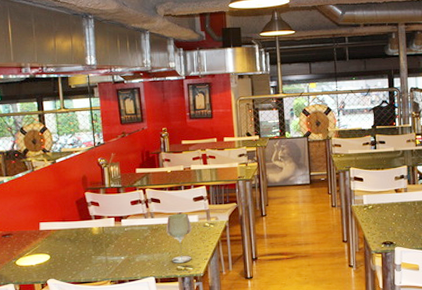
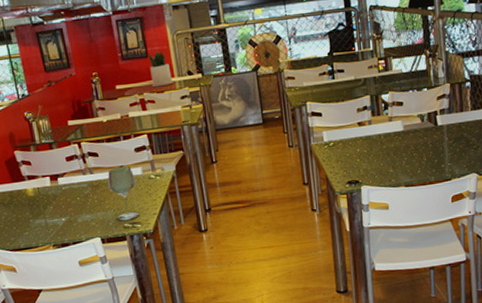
planter: none [212,112,234,145] -> present [147,50,175,88]

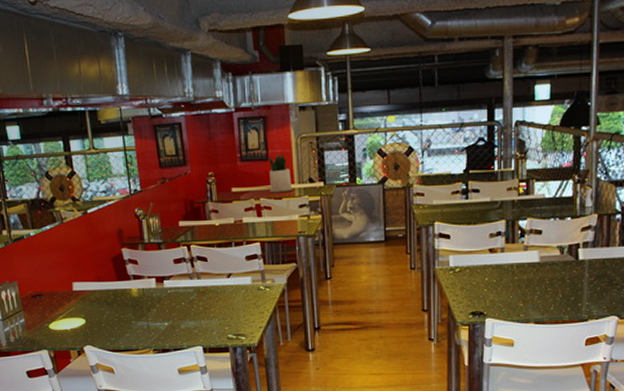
wine glass: present [107,166,139,221] -> none [214,274,245,331]

